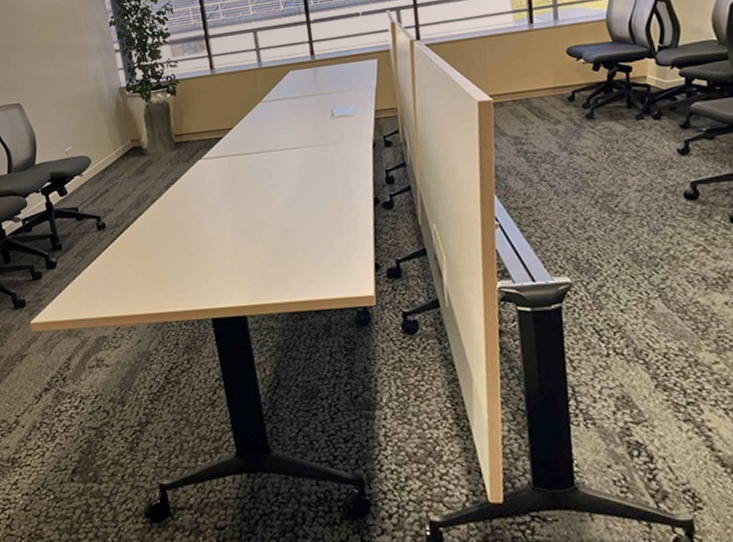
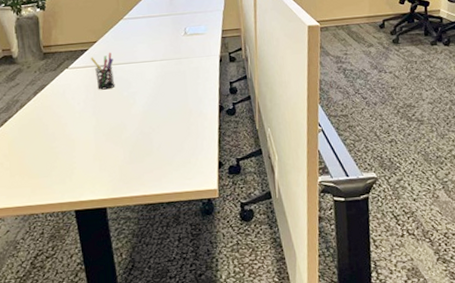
pen holder: none [226,139,254,182] -> present [91,52,115,90]

